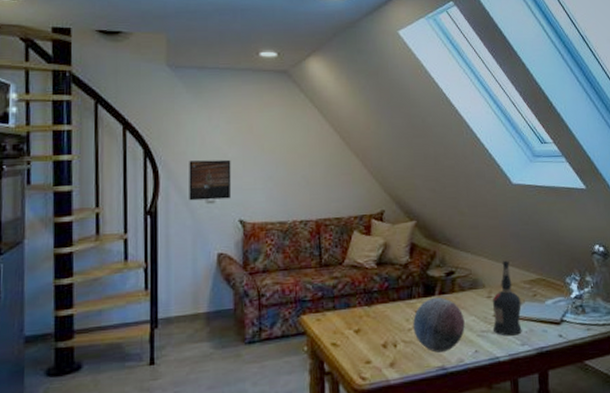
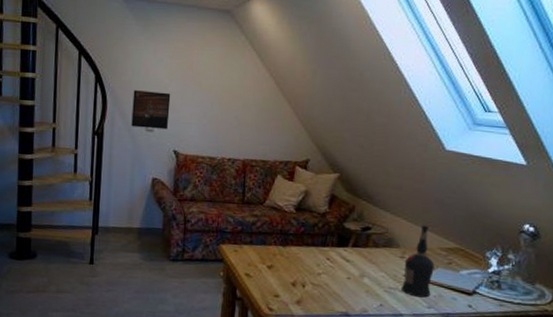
decorative orb: present [413,296,465,353] -> none [323,248,374,300]

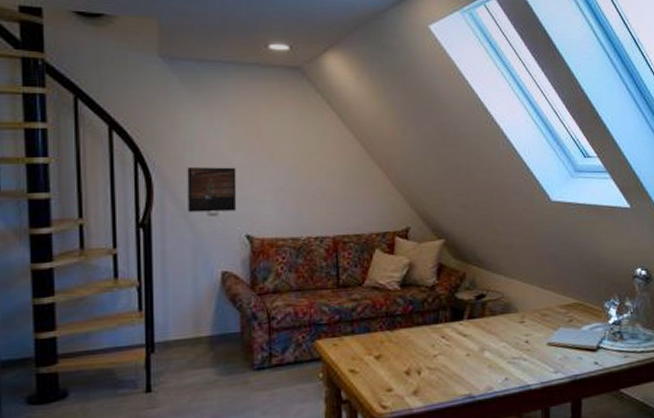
liquor bottle: present [401,225,435,298] -> none [524,283,556,363]

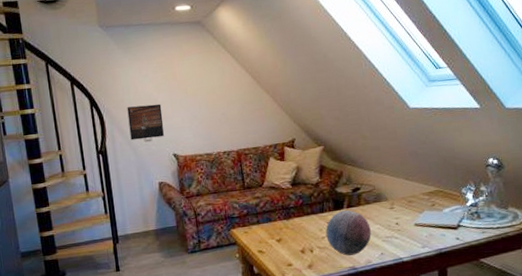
decorative orb: none [439,321,495,380] -> present [325,209,372,256]

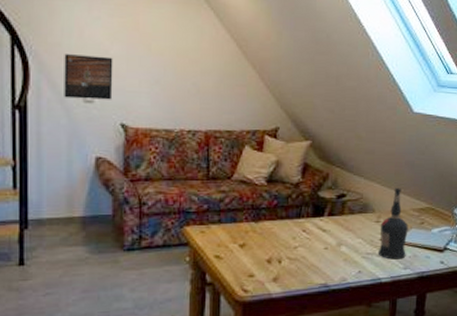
decorative orb: present [325,209,372,256] -> none [299,218,351,271]
liquor bottle: none [394,176,423,241] -> present [377,188,408,260]

